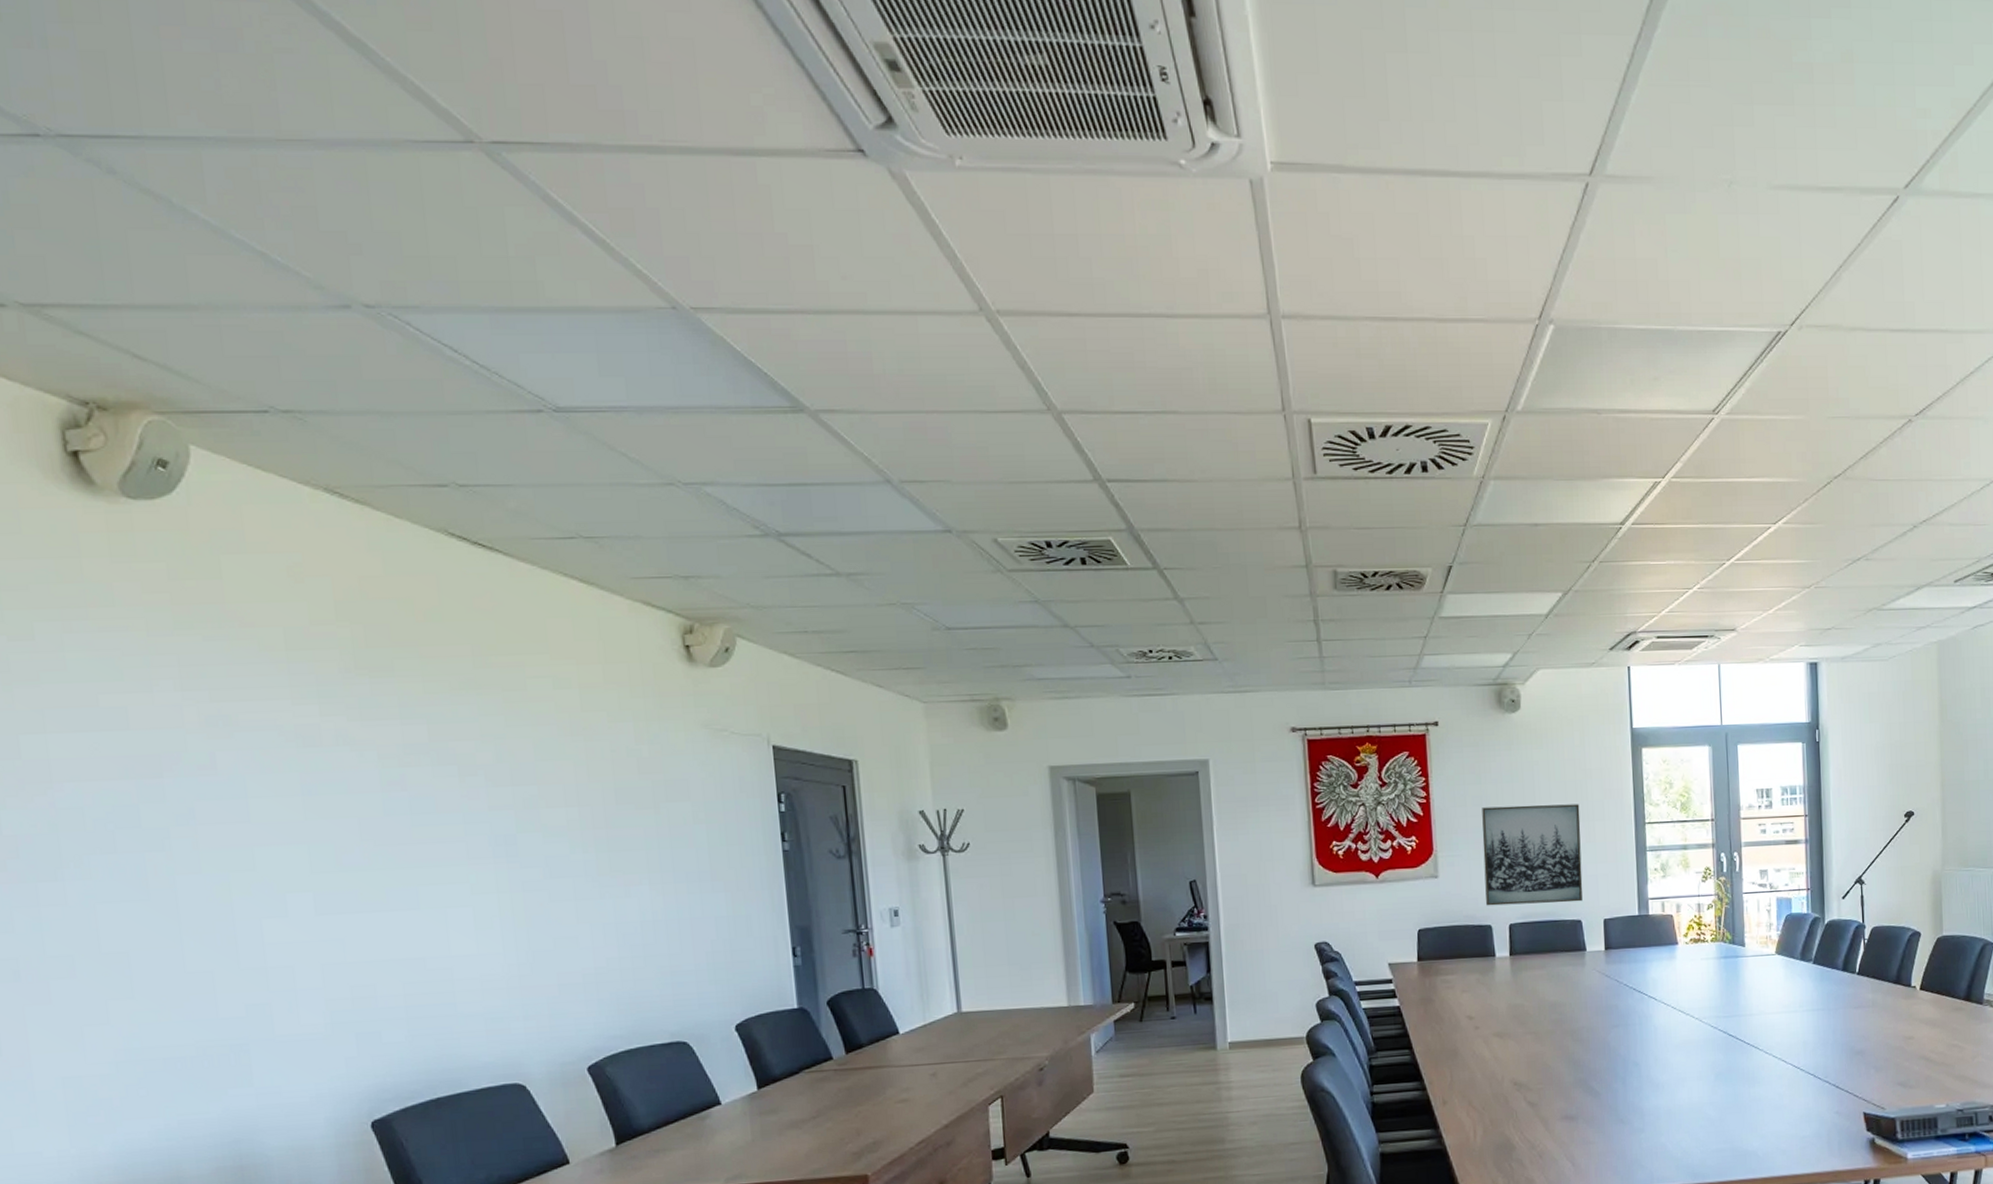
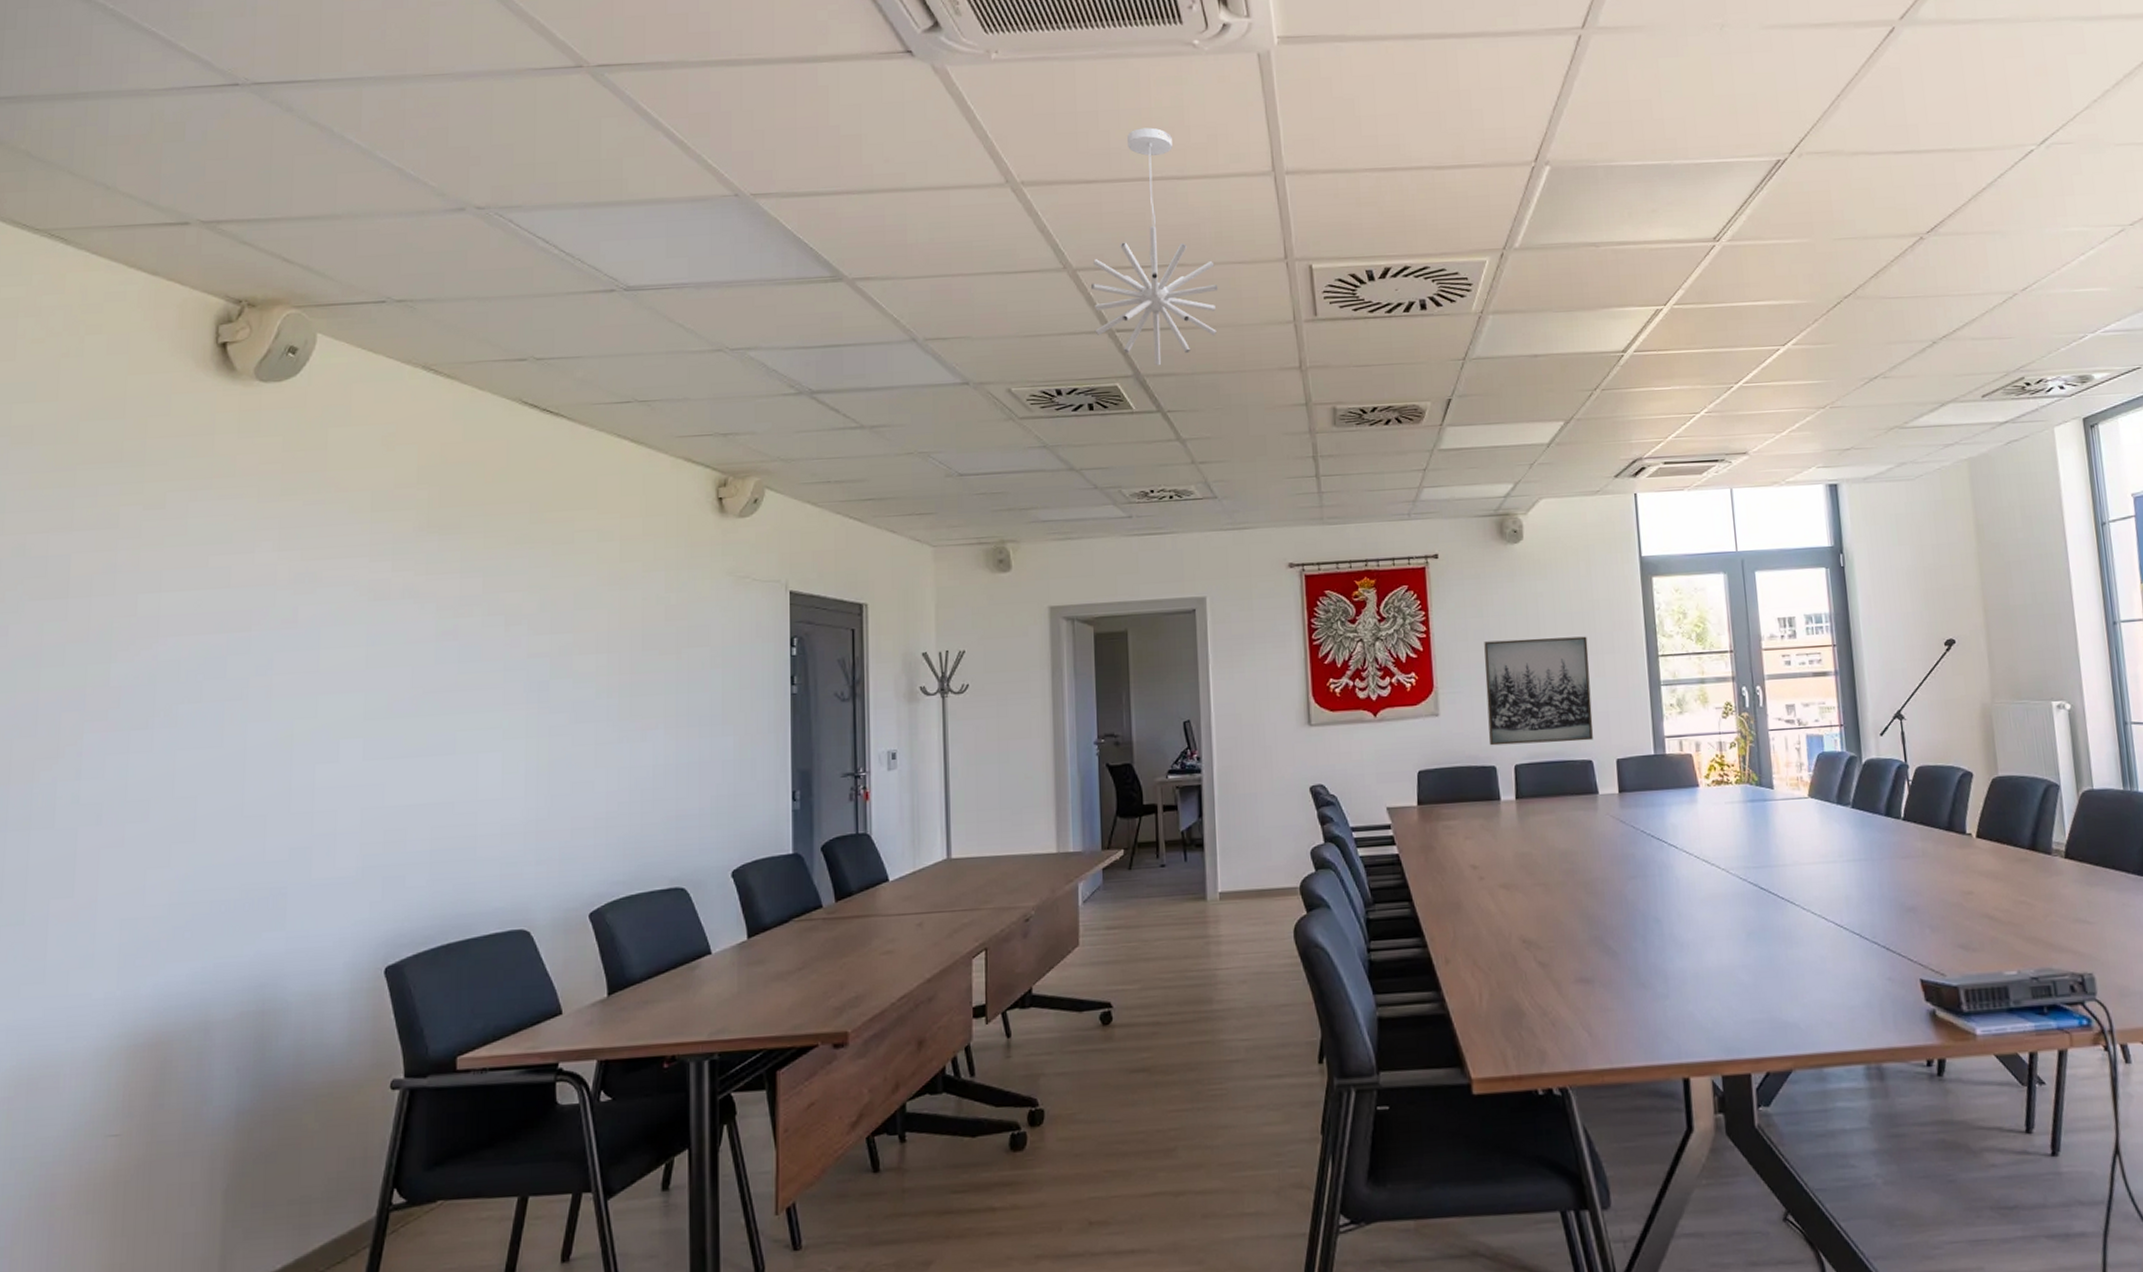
pendant light: none [1077,257,1214,520] -> present [1090,127,1219,366]

